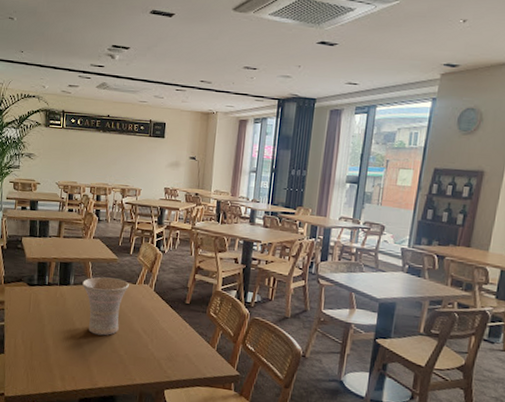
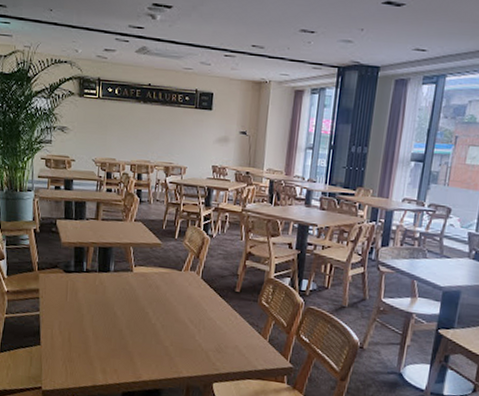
vase: present [82,277,130,336] -> none [123,263,175,326]

